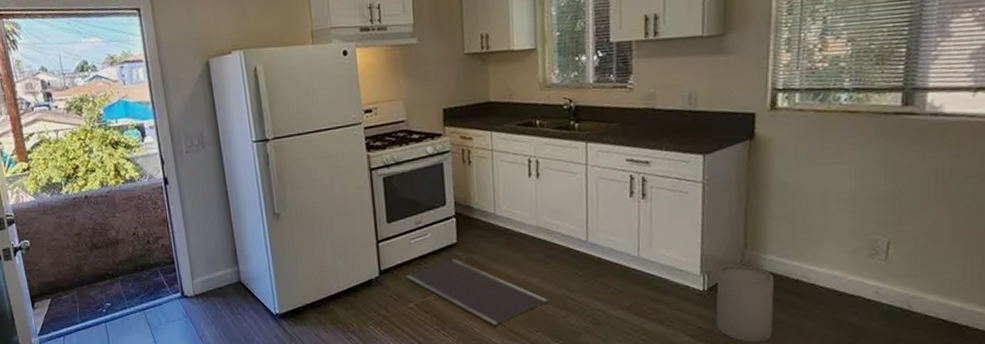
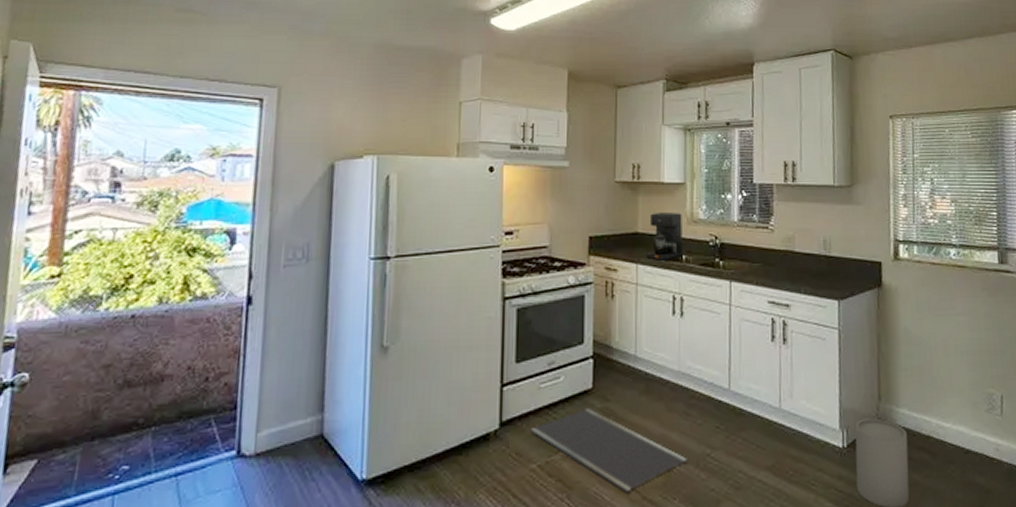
coffee maker: none [500,79,537,127] -> present [647,211,683,261]

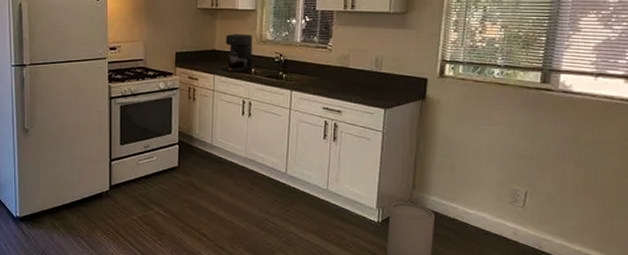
door mat: present [531,409,687,494] -> none [132,180,250,241]

